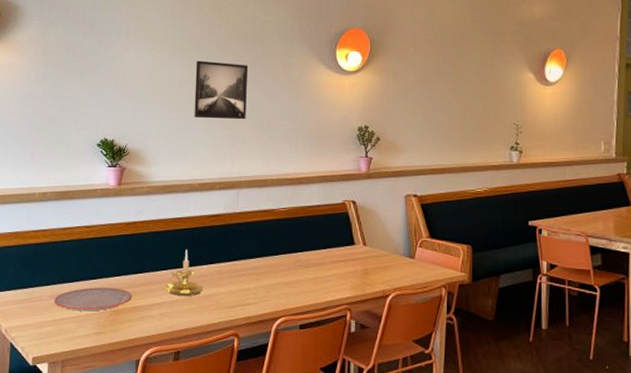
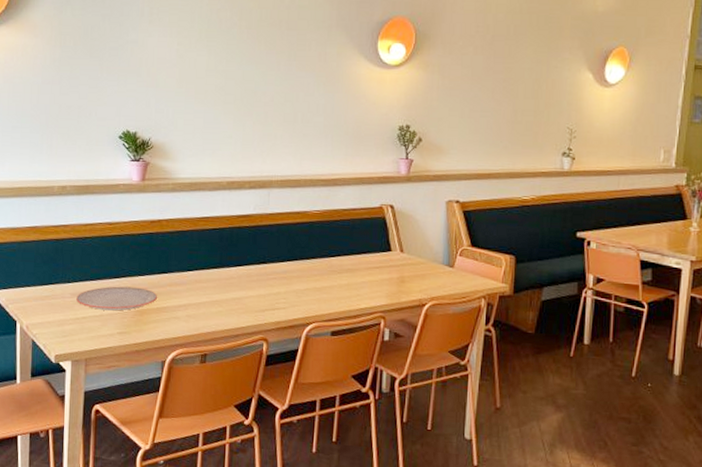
candle holder: present [166,250,204,296] -> none [193,251,232,299]
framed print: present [194,60,249,120] -> none [222,48,282,115]

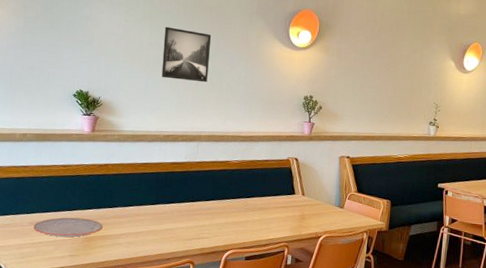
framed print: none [222,48,282,115] -> present [161,26,212,83]

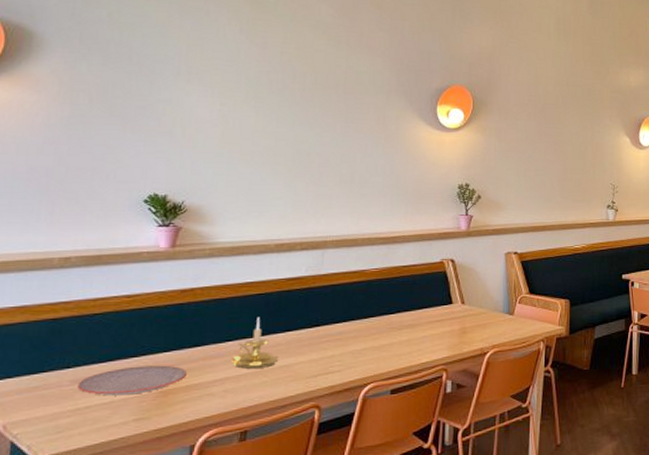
candle holder: none [133,191,166,229] -> present [232,318,279,369]
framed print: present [161,26,212,83] -> none [271,110,338,175]

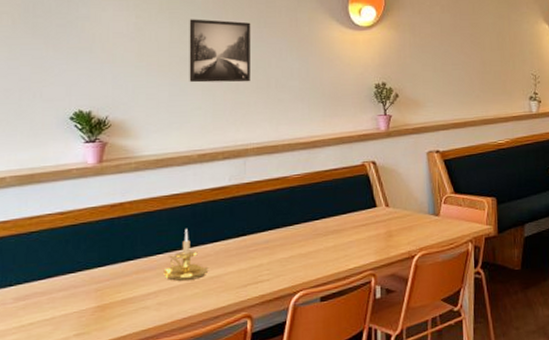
plate: present [78,365,187,396] -> none [21,280,121,312]
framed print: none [271,110,338,175] -> present [189,19,251,83]

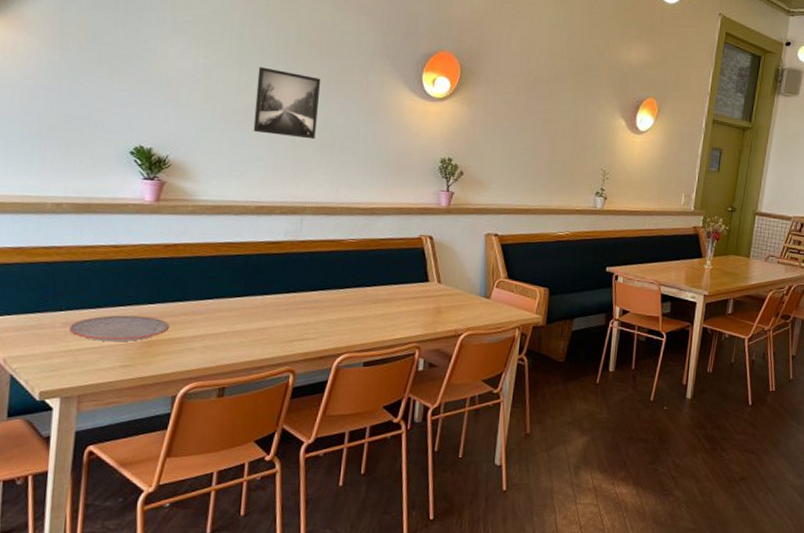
plate: none [21,280,121,312] -> present [69,315,169,342]
candle holder: present [163,229,209,281] -> none [211,279,257,329]

